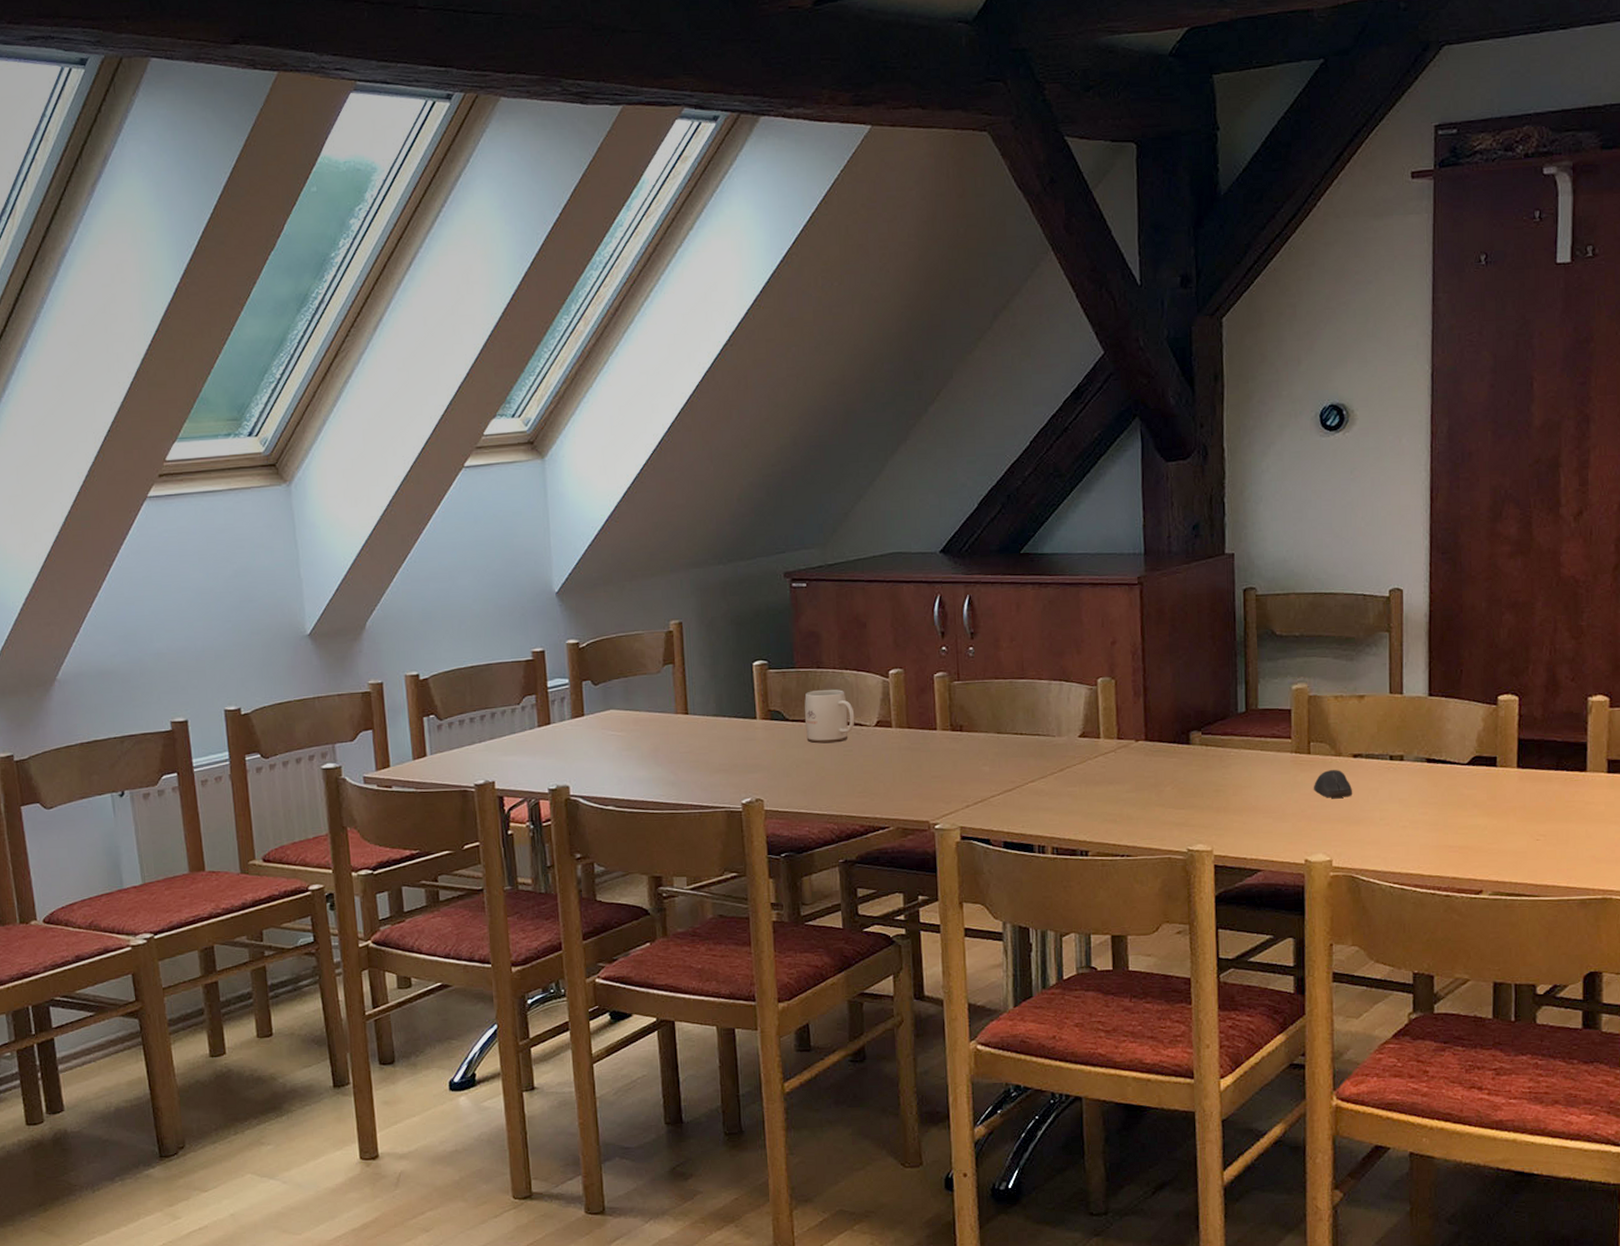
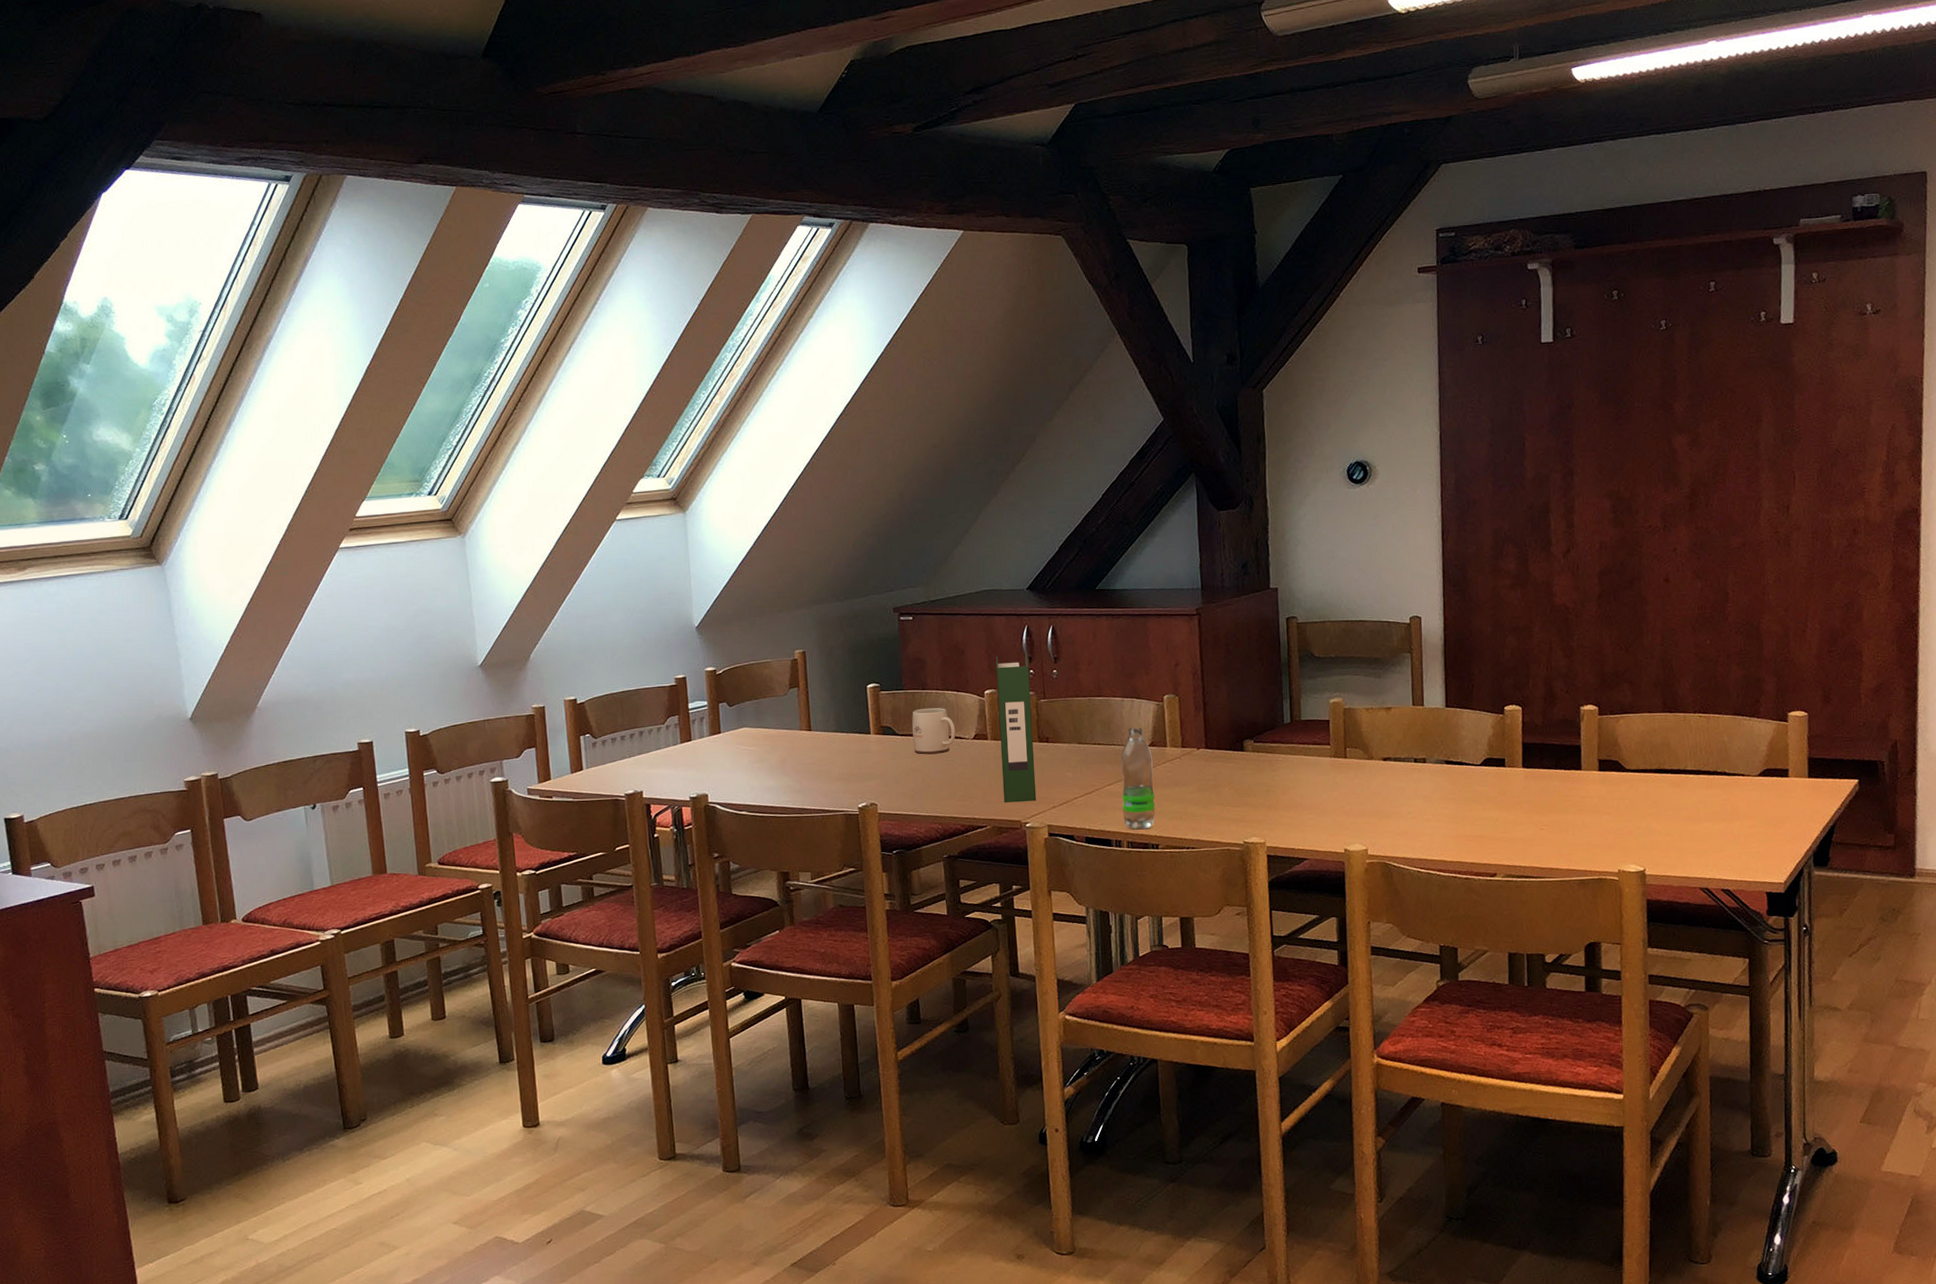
binder: none [902,628,948,801] -> present [996,654,1037,803]
bottle: none [1046,715,1085,834] -> present [1120,728,1155,830]
computer mouse: present [1313,770,1352,798] -> none [1349,771,1383,796]

